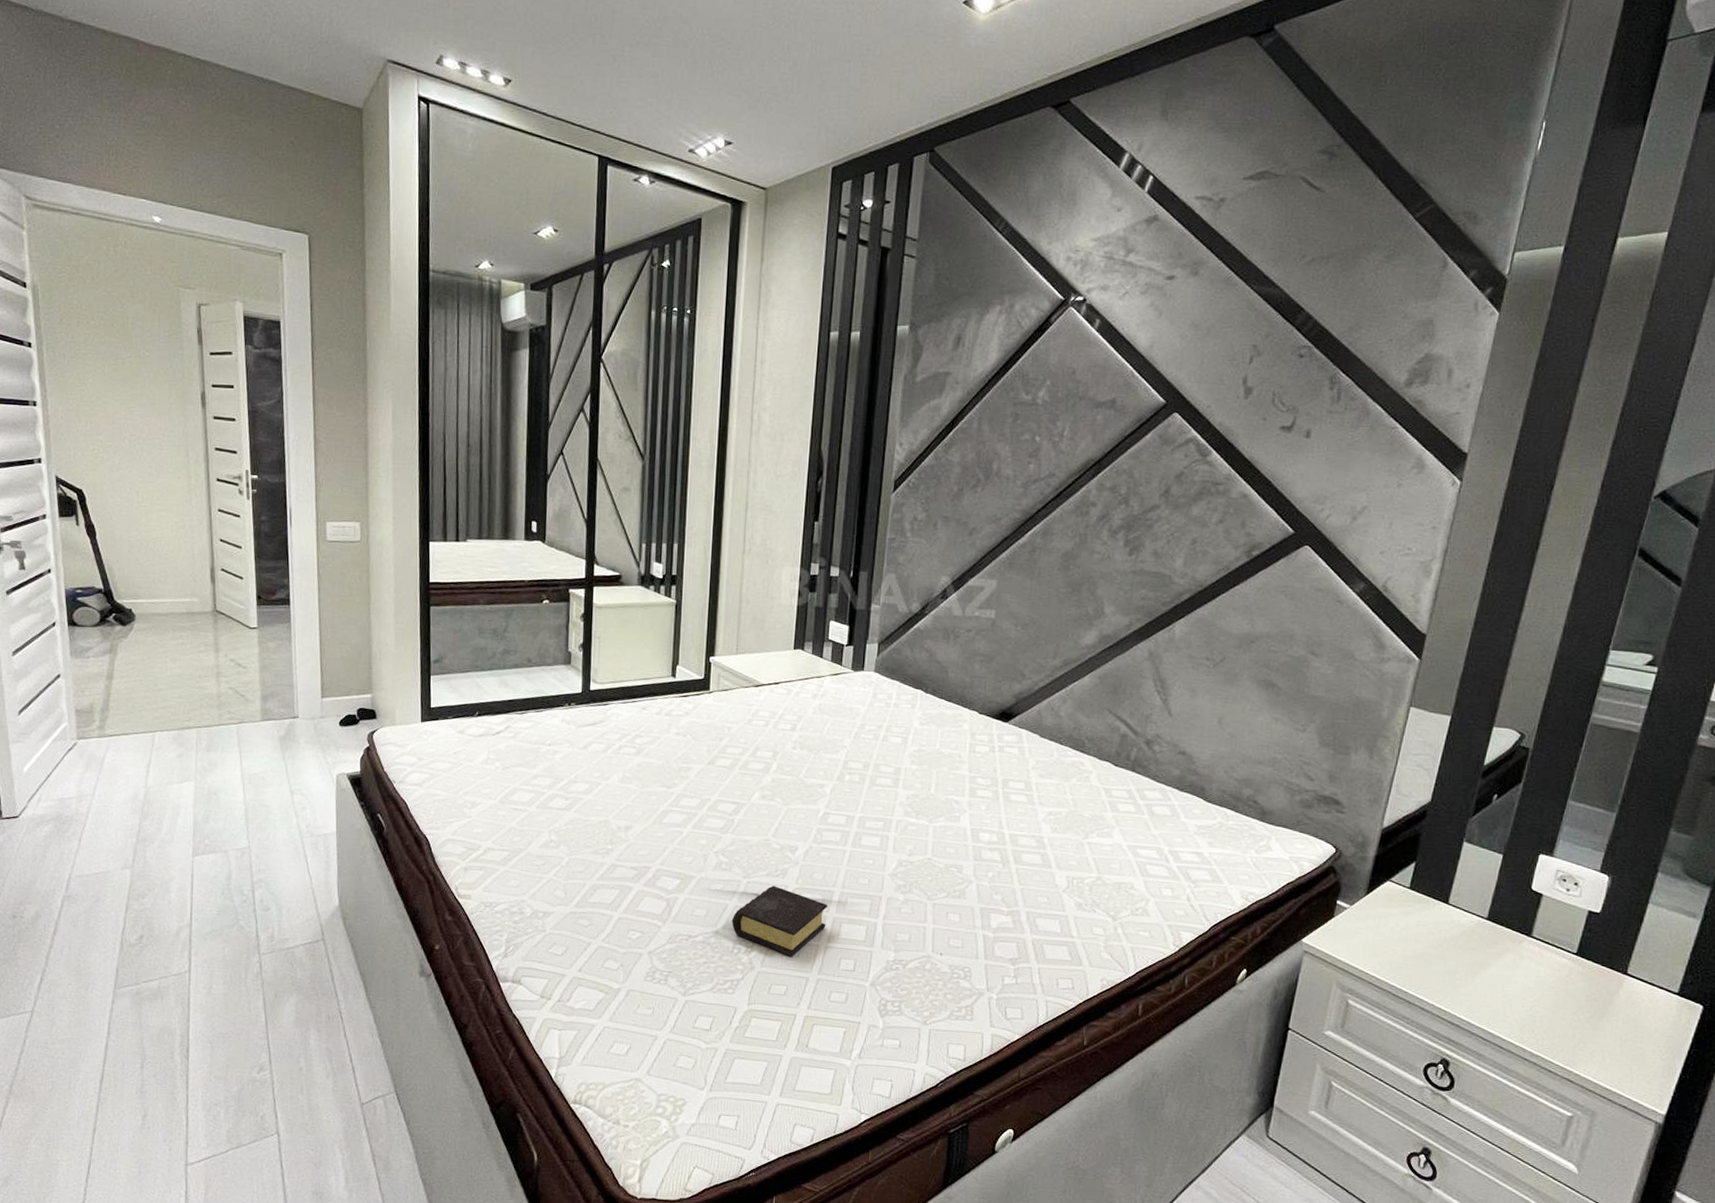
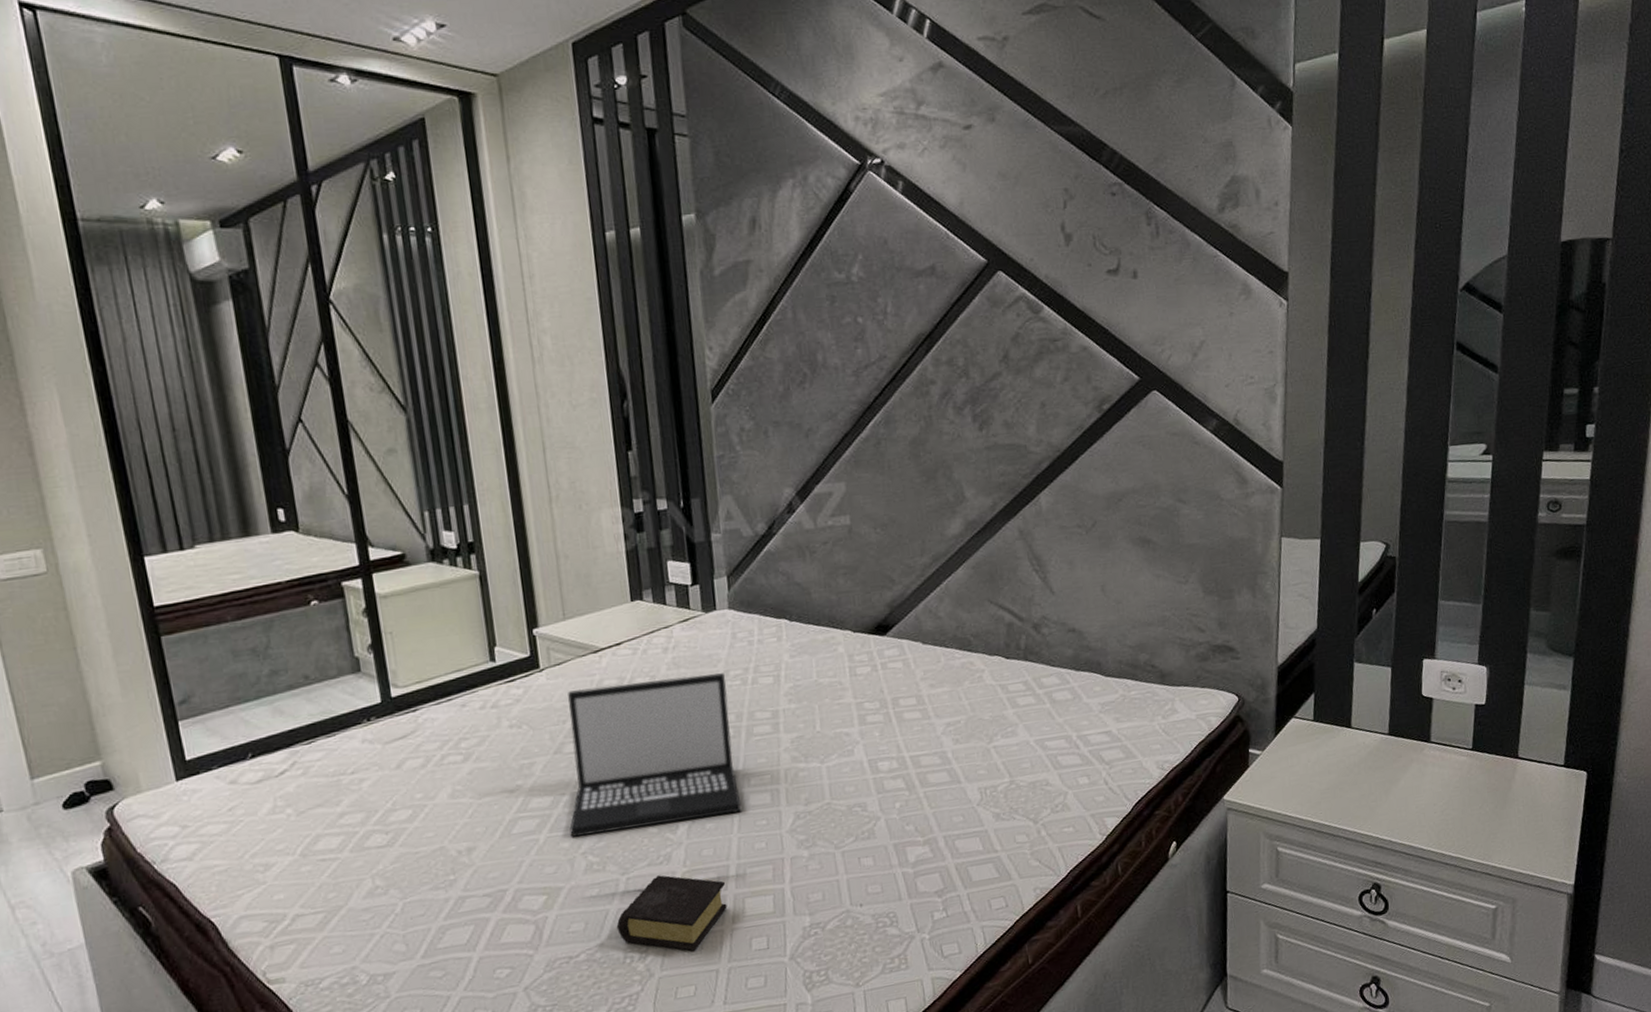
laptop computer: none [708,714,860,849] -> present [568,673,742,838]

